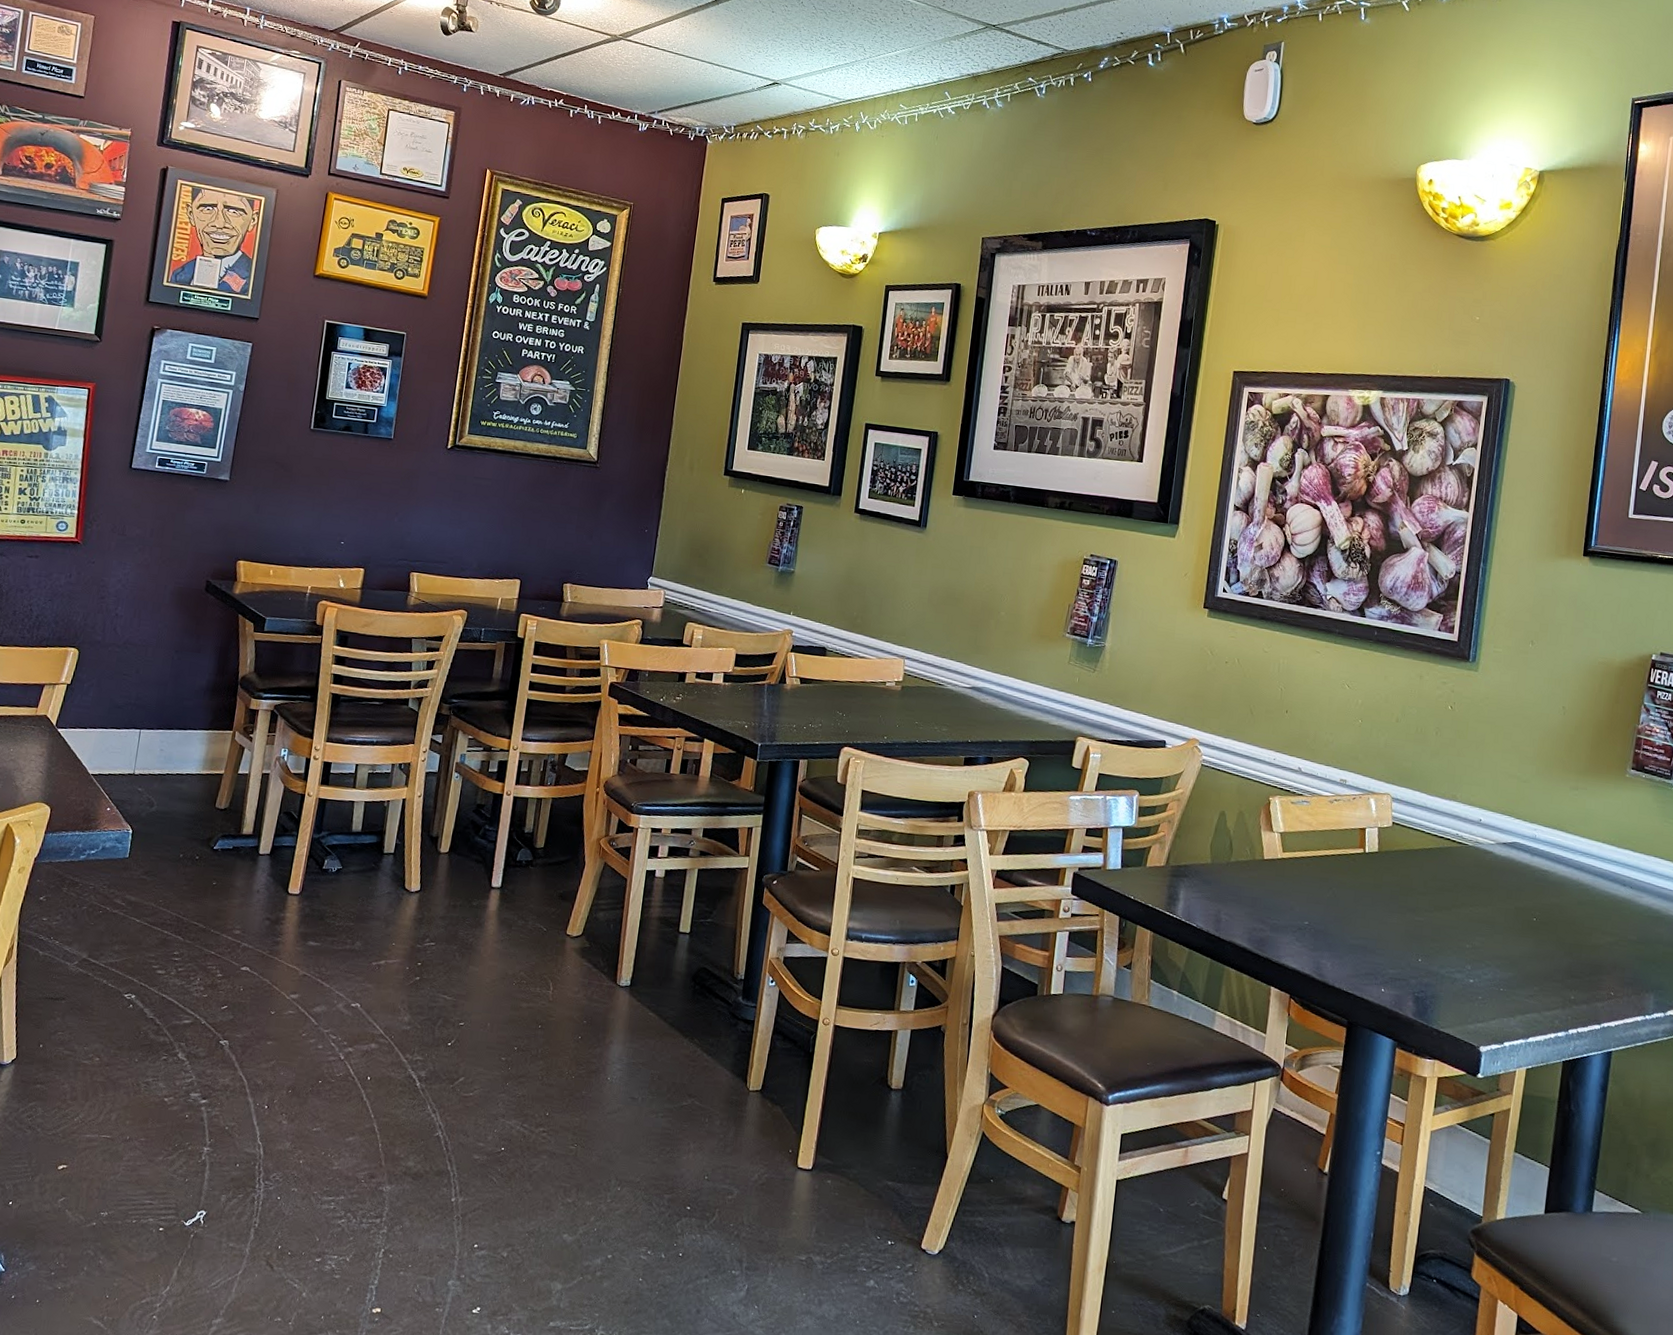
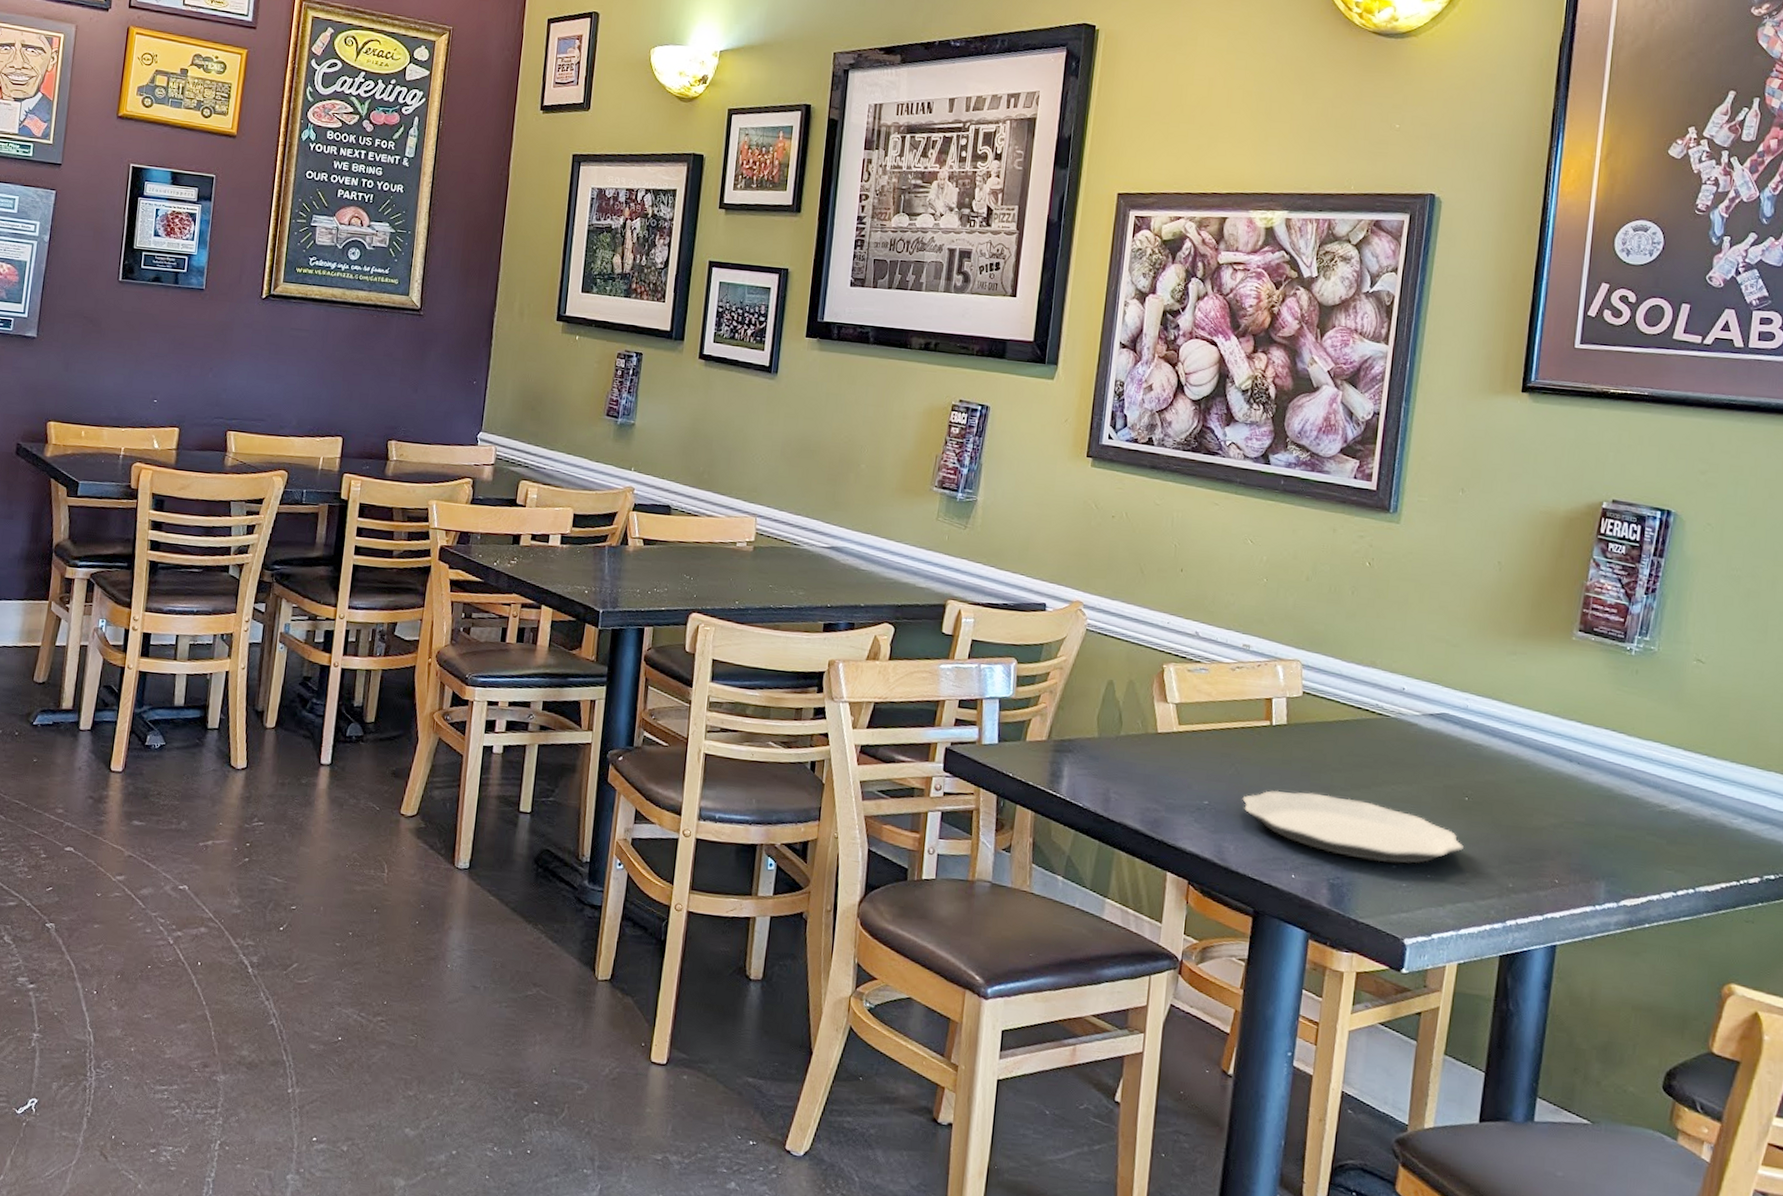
plate: none [1338,912,1532,979] -> present [1242,790,1464,864]

